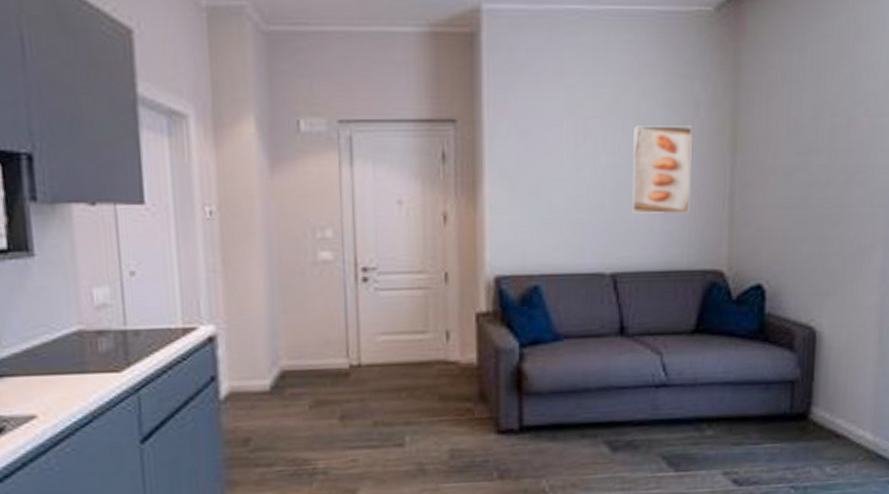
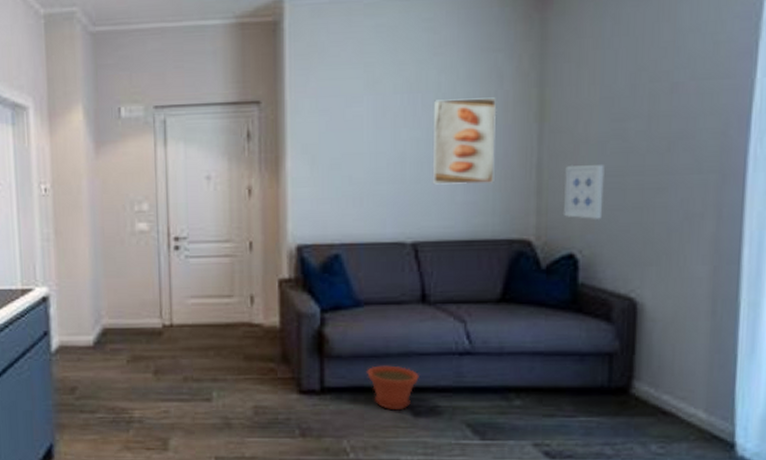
plant pot: none [566,400,617,447] -> present [367,365,419,411]
wall art: none [752,196,790,251] -> present [563,164,604,220]

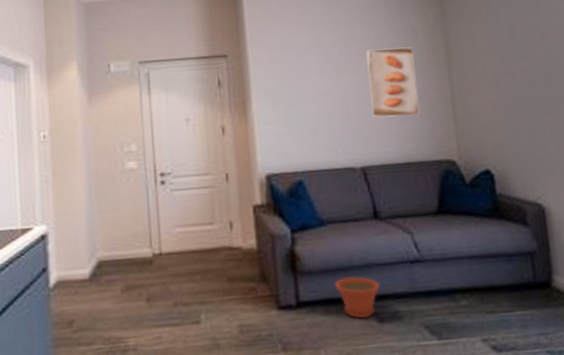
wall art: present [563,164,604,220] -> none [473,97,507,141]

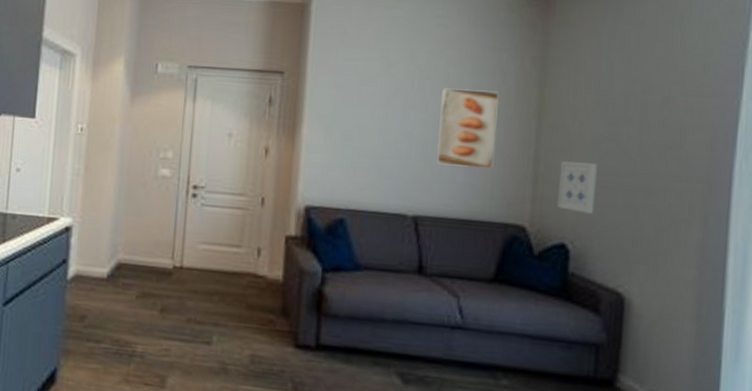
plant pot: present [335,277,380,319] -> none [361,329,411,376]
wall art: none [473,97,507,141] -> present [556,160,598,215]

